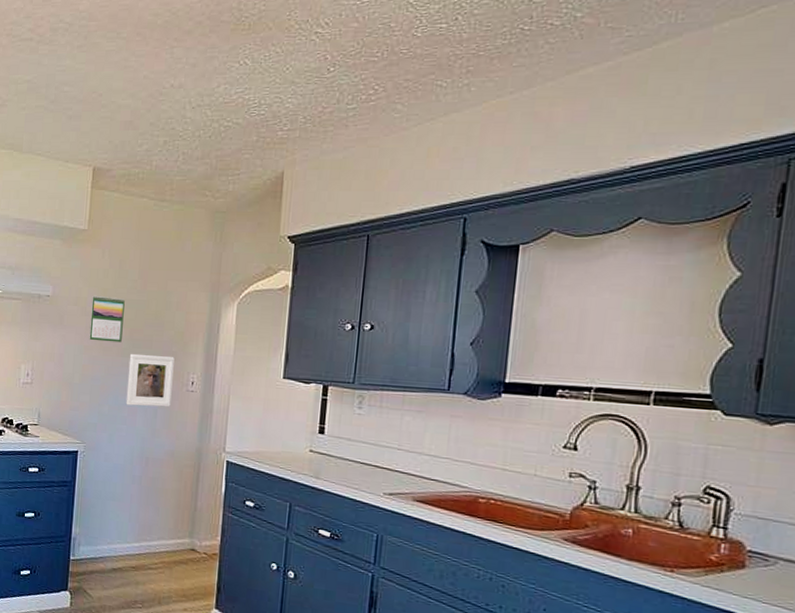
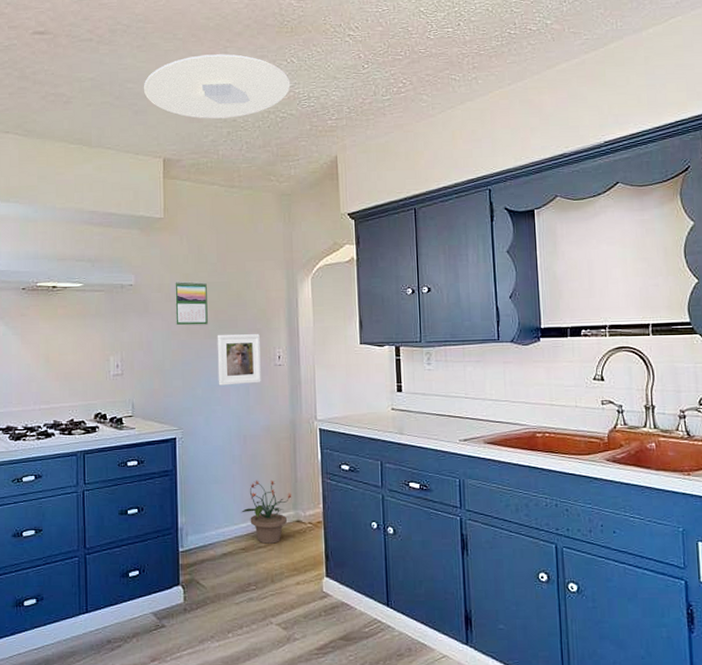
ceiling light: none [80,54,241,126] -> present [144,54,291,119]
potted plant: none [135,503,189,568] -> present [241,479,292,544]

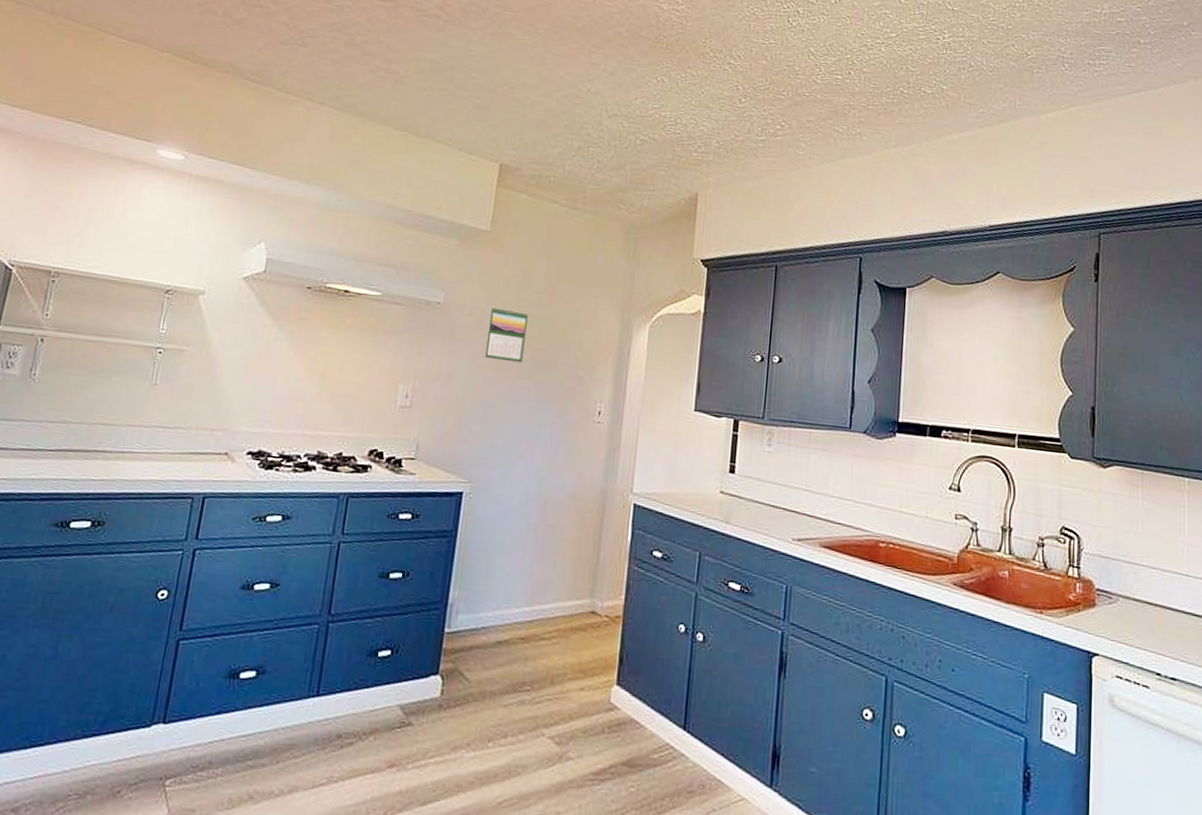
ceiling light: present [144,54,291,119] -> none [490,55,658,132]
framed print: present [217,334,261,386] -> none [523,375,581,441]
potted plant: present [241,479,292,544] -> none [527,556,590,637]

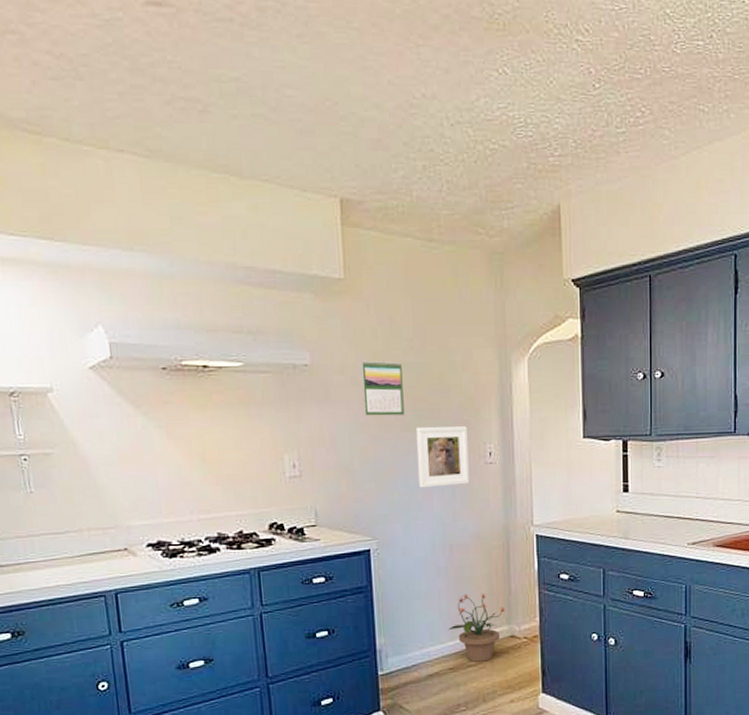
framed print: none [523,375,581,441] -> present [415,426,469,488]
potted plant: none [527,556,590,637] -> present [448,593,505,662]

